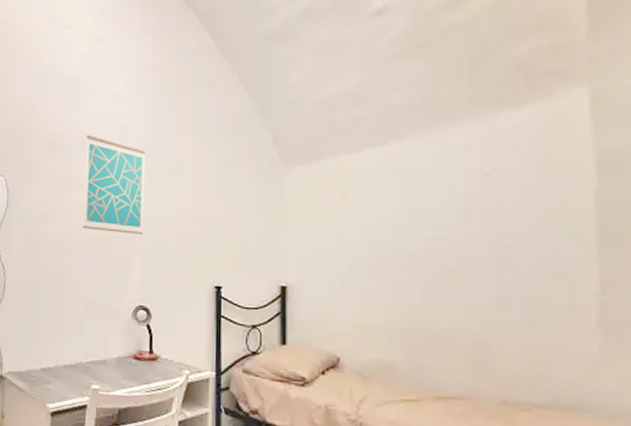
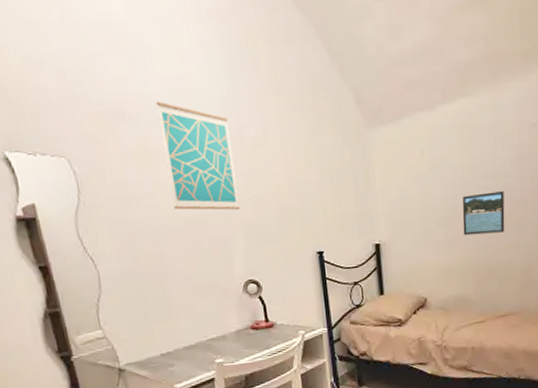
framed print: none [391,243,449,292] -> present [462,191,505,236]

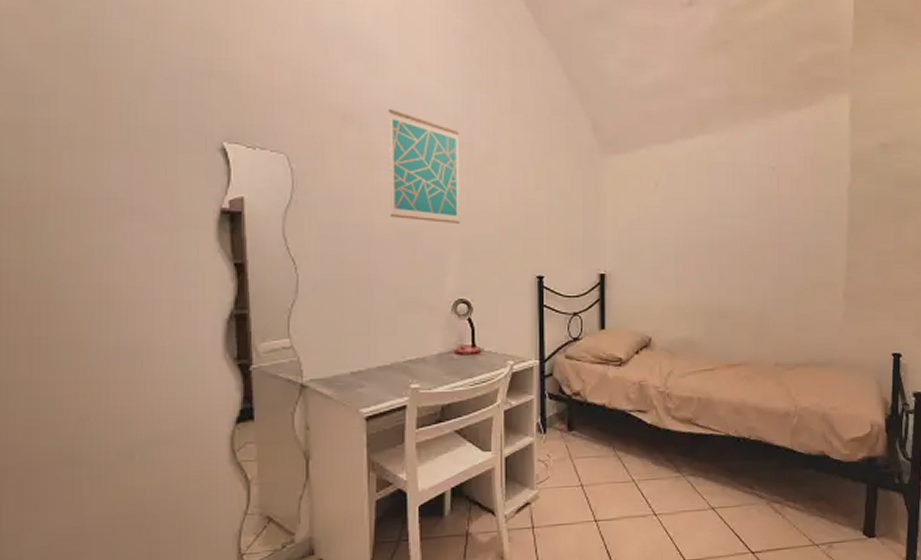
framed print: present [462,191,505,236] -> none [695,231,740,274]

